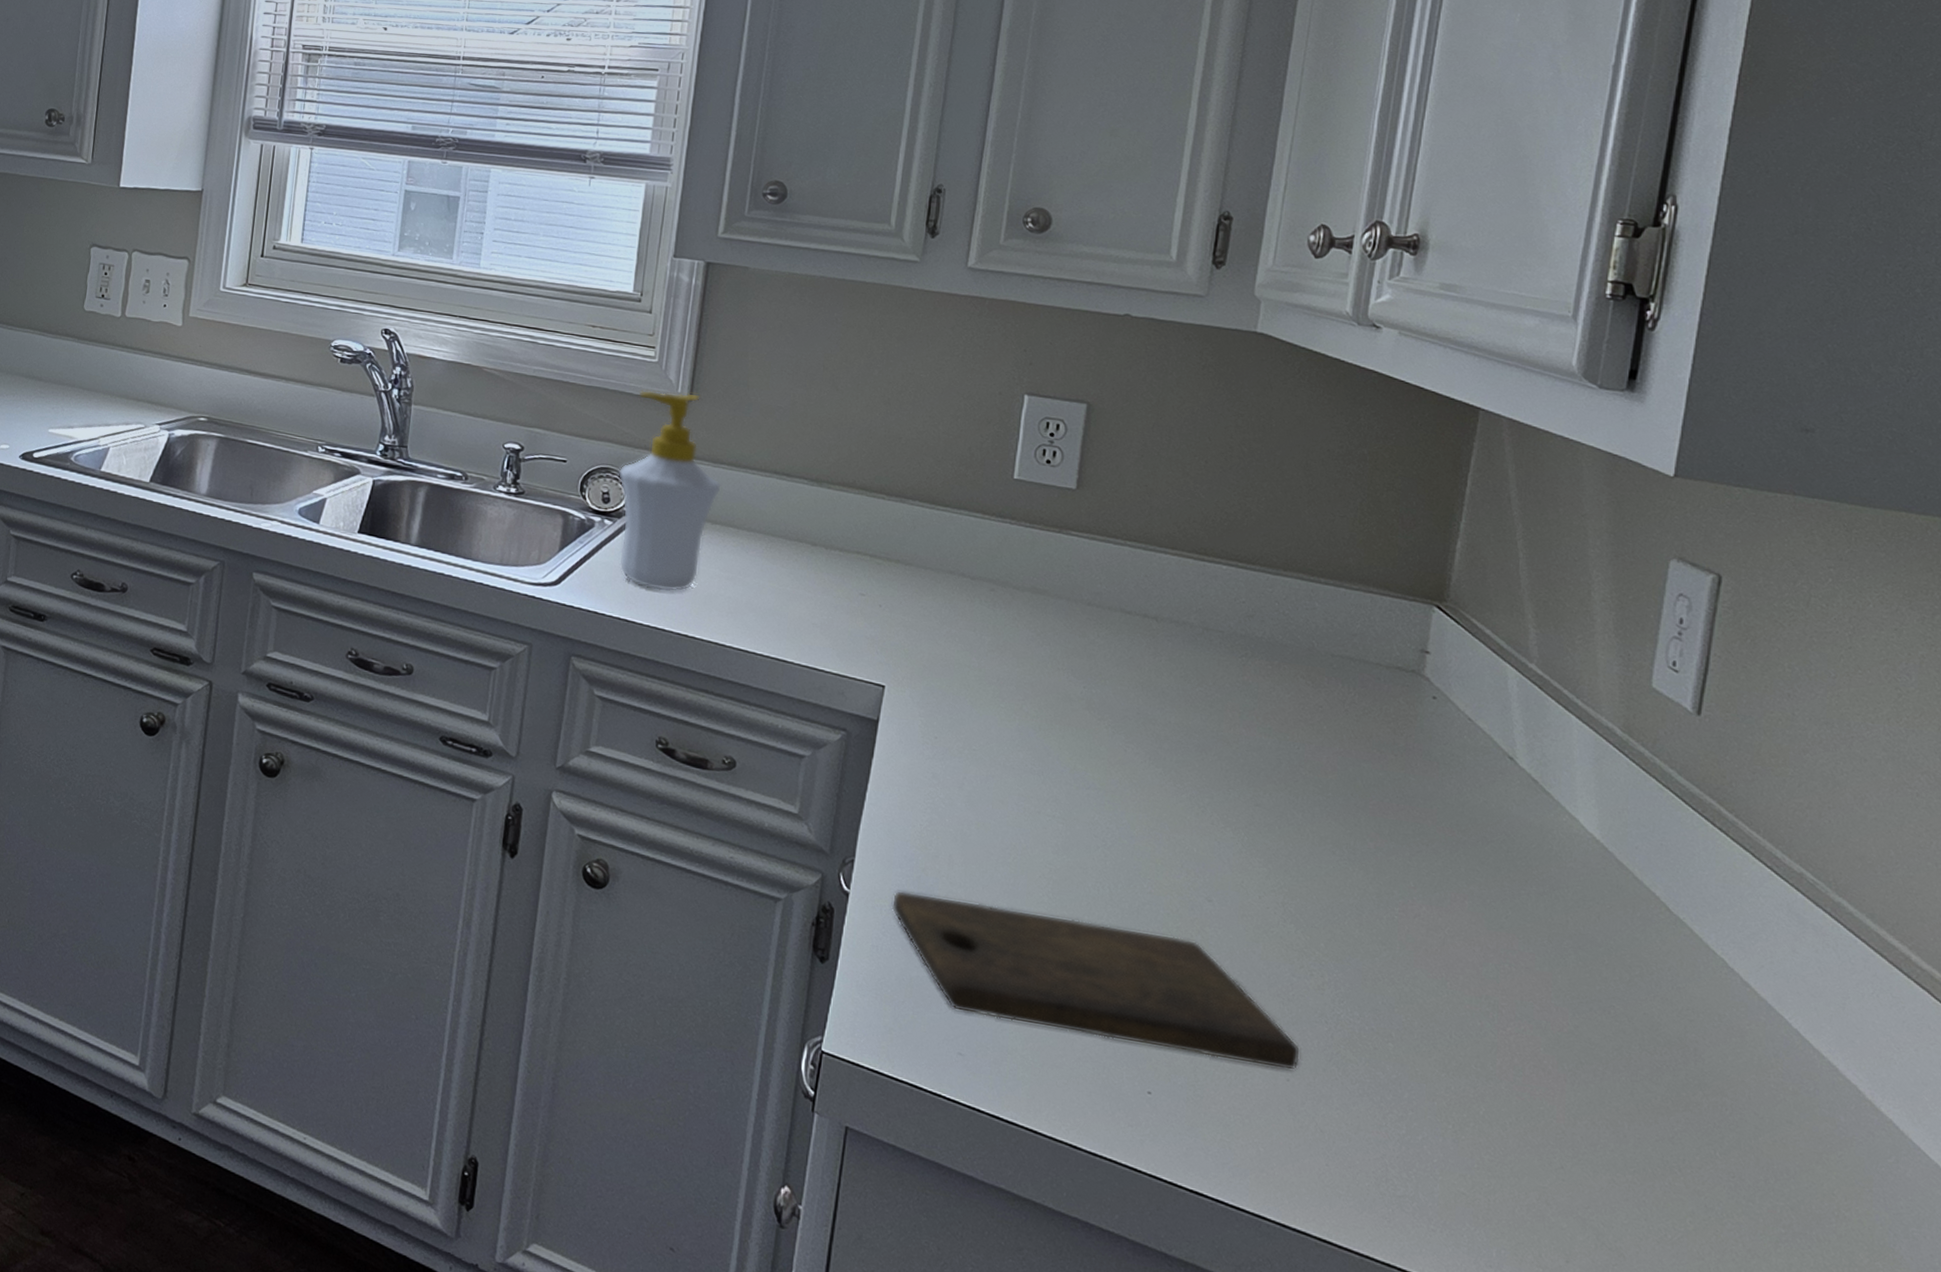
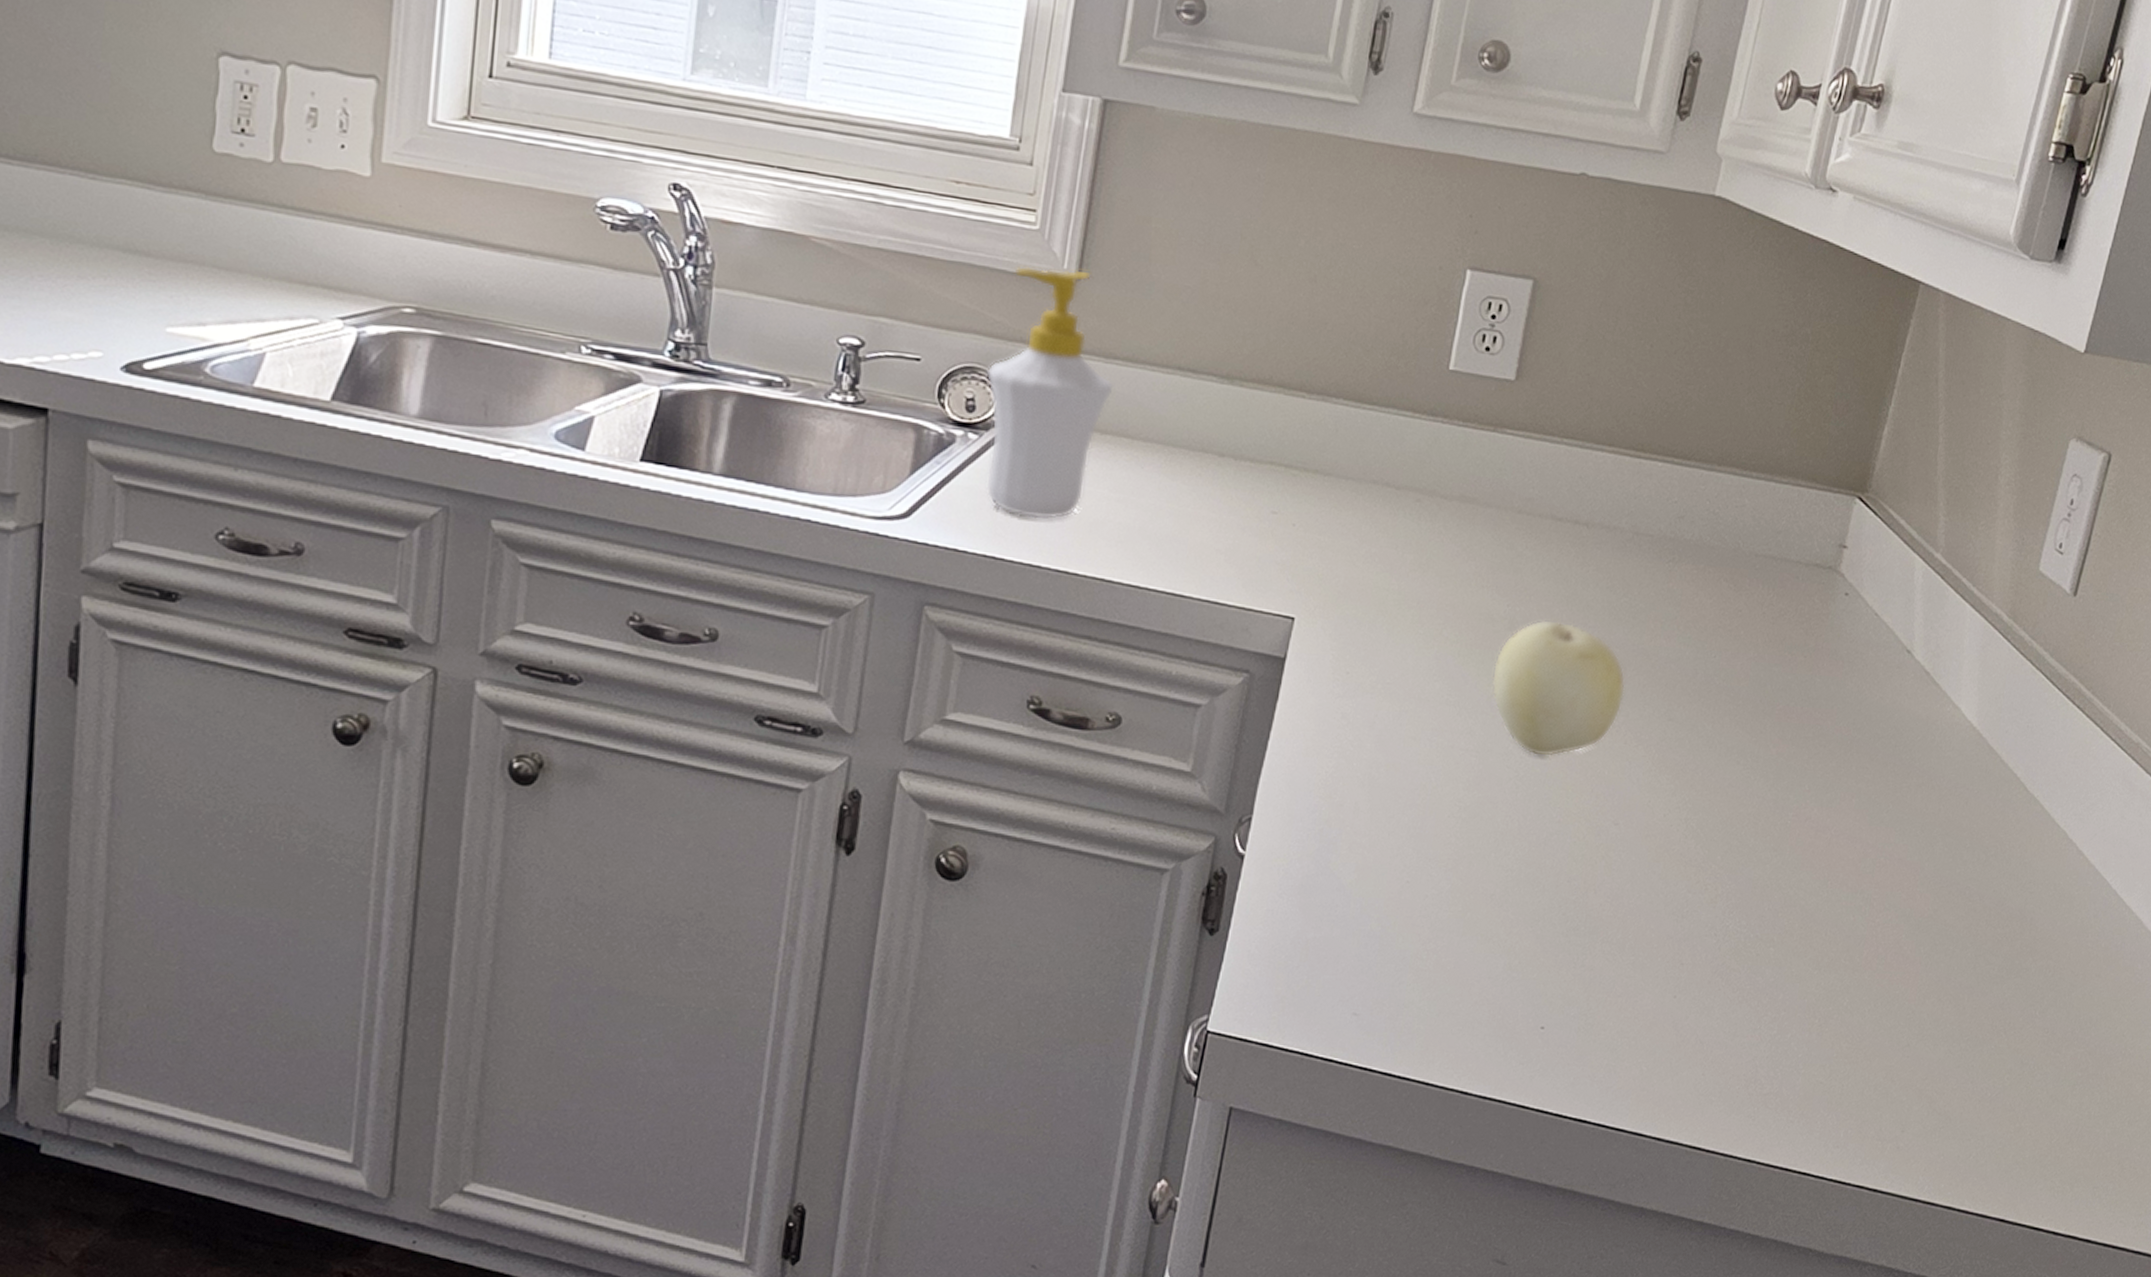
cutting board: present [891,890,1301,1071] -> none [1290,846,1690,988]
fruit: none [1074,702,1207,830] -> present [1492,619,1626,757]

